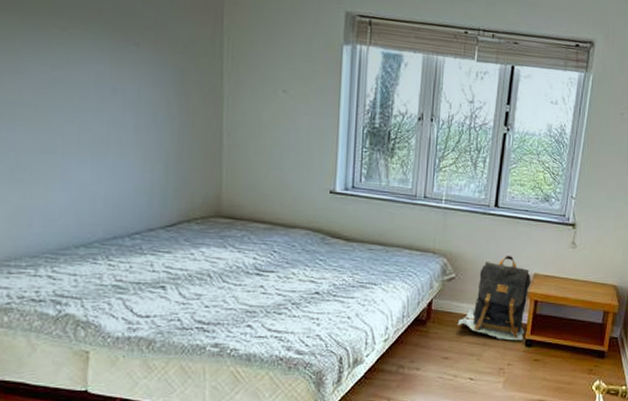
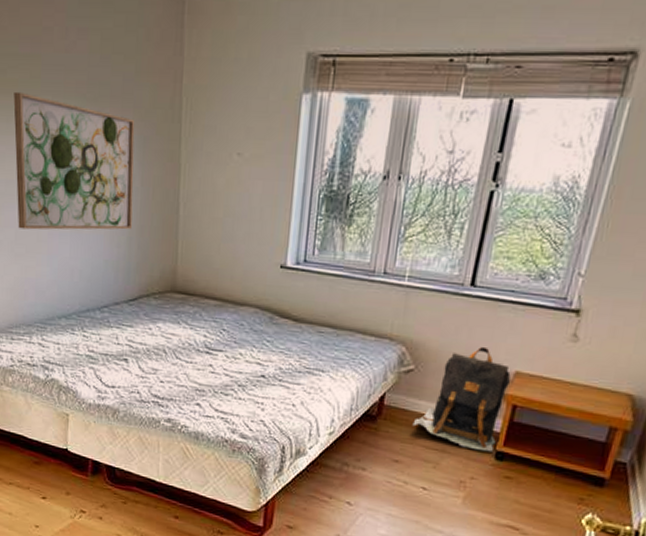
wall art: none [15,9,171,156] -> present [13,91,135,230]

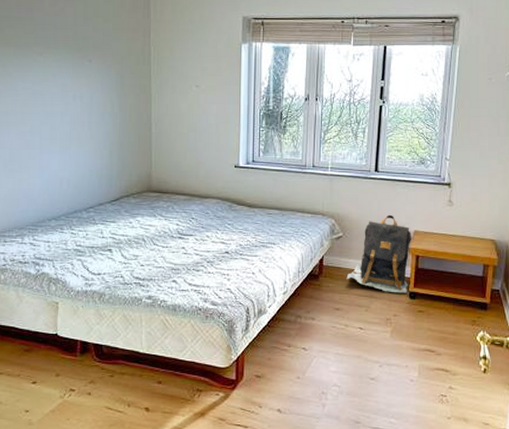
wall art: present [13,91,135,230] -> none [9,44,114,150]

